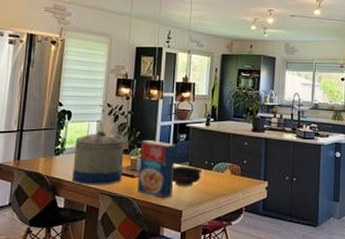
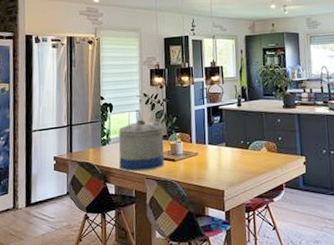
cereal box: present [136,140,177,199] -> none [178,124,213,180]
bowl: present [173,166,202,186] -> none [211,147,239,167]

